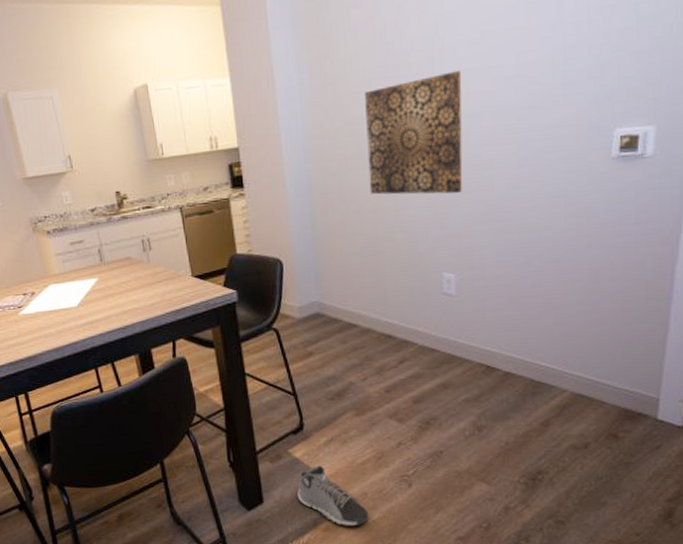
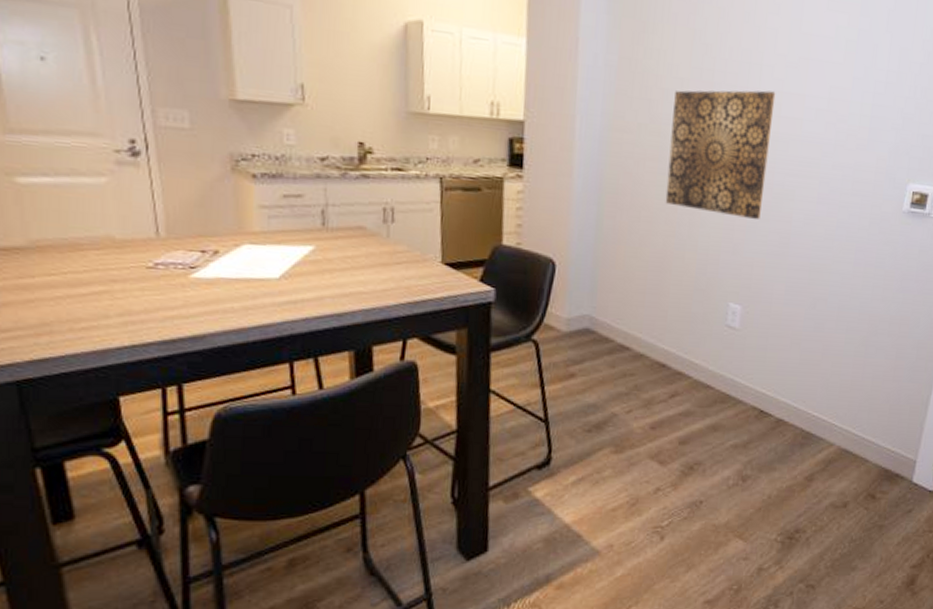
sneaker: present [298,465,369,527] -> none [531,509,612,585]

